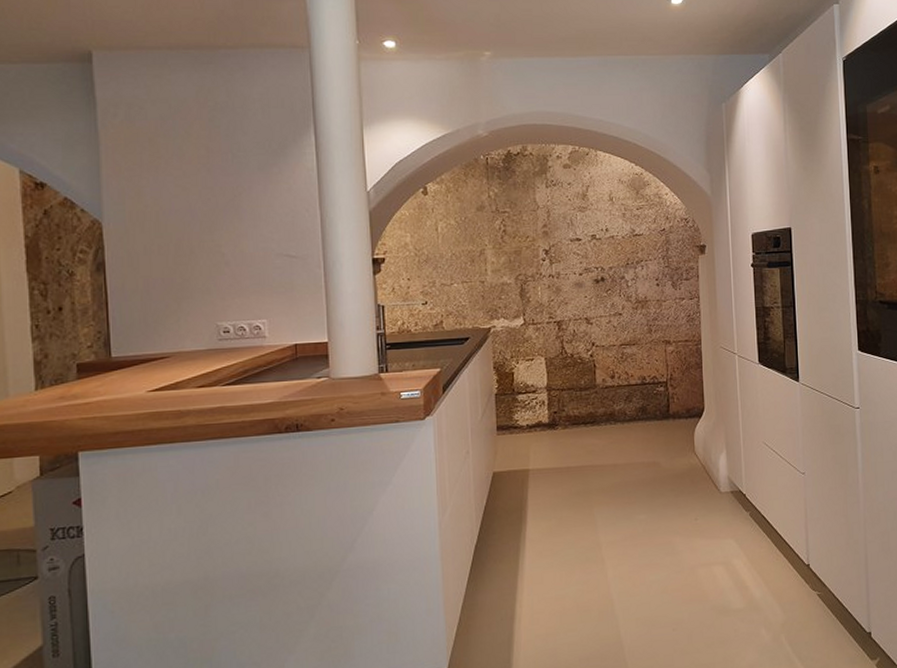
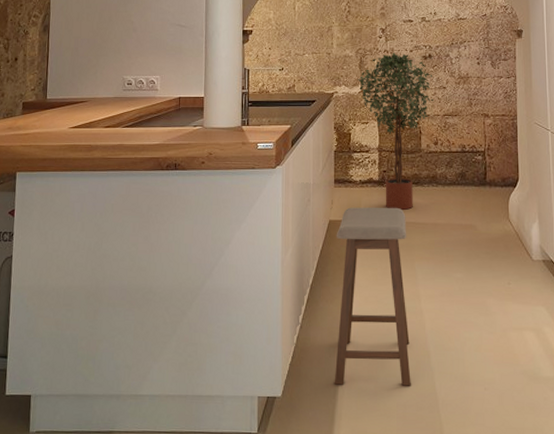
bar stool: none [502,450,594,649] -> present [334,207,411,386]
potted tree: none [518,276,609,453] -> present [357,52,434,210]

